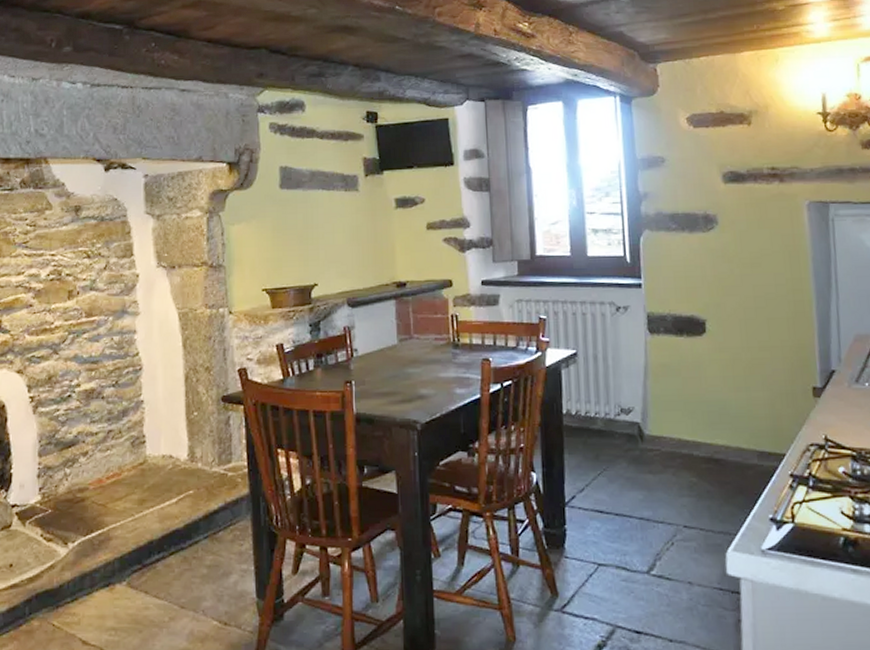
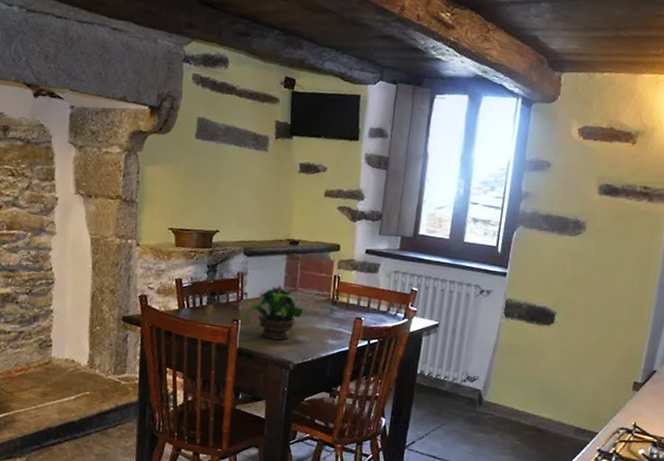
potted flower: none [357,335,431,398] -> present [243,285,312,341]

